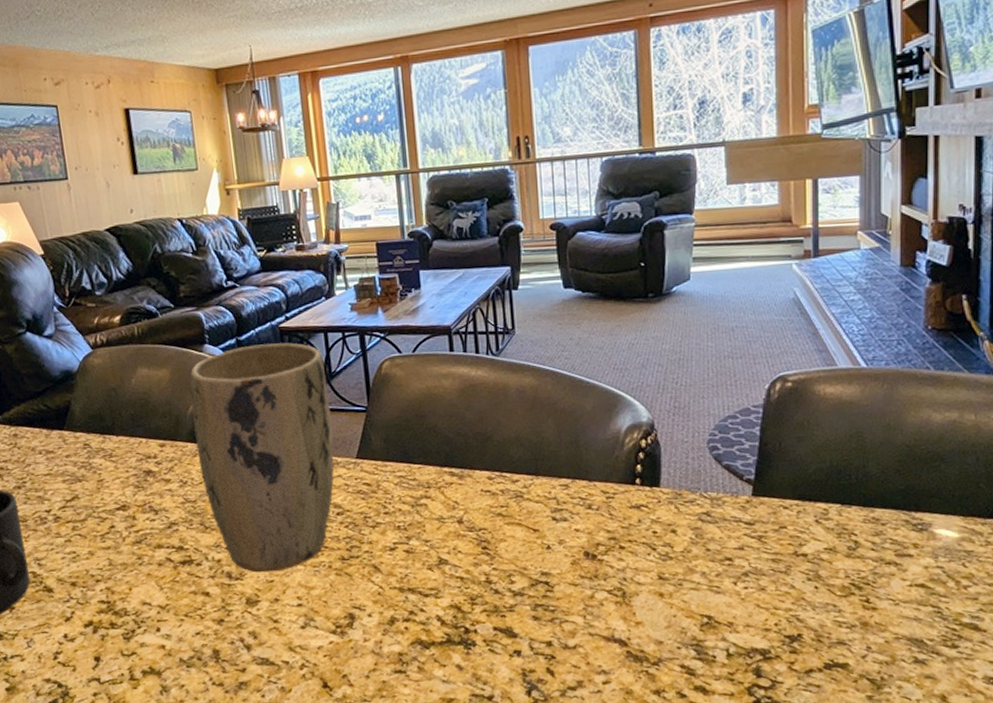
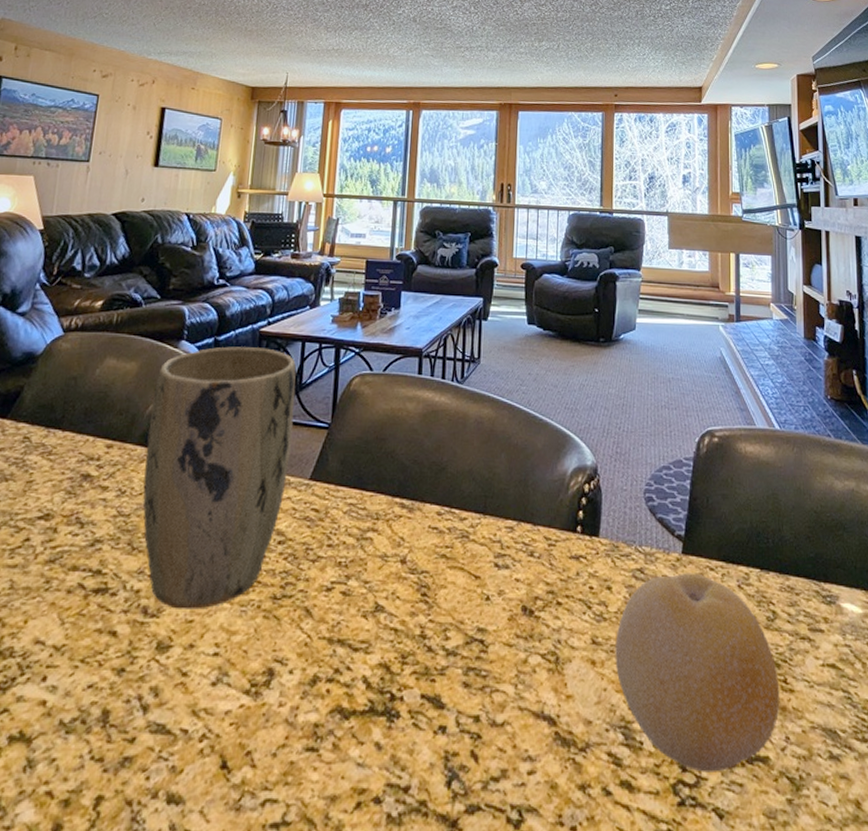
fruit: none [683,512,861,678] -> present [615,573,780,772]

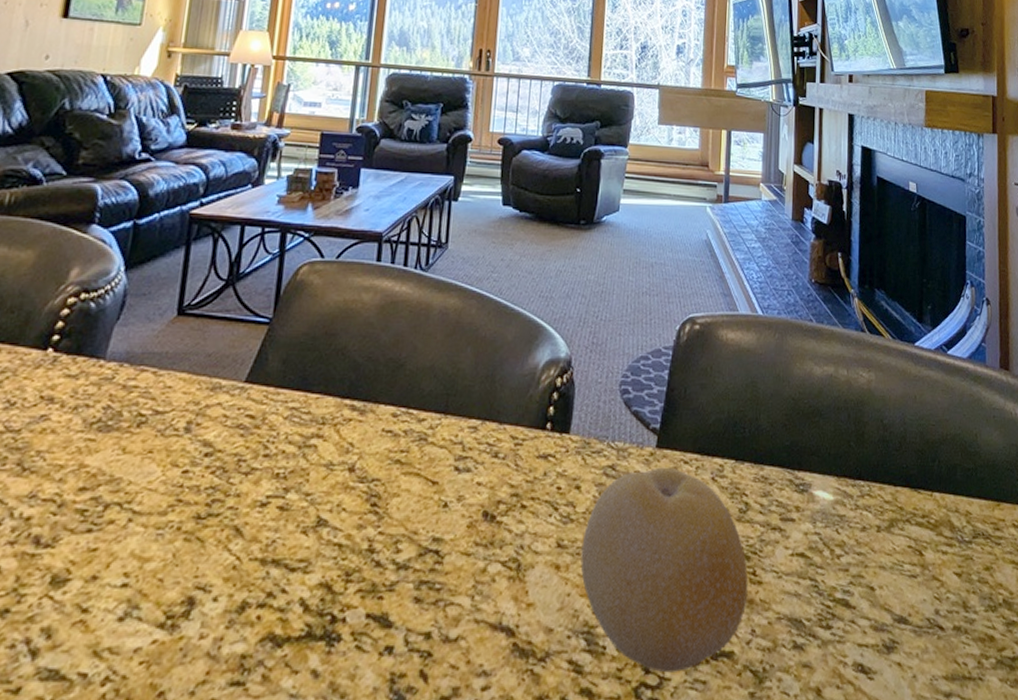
plant pot: present [143,346,296,609] -> none [37,231,233,537]

